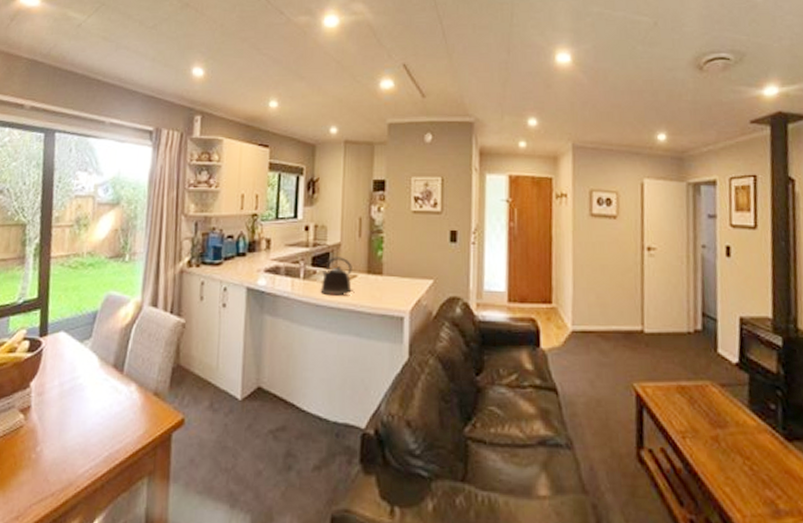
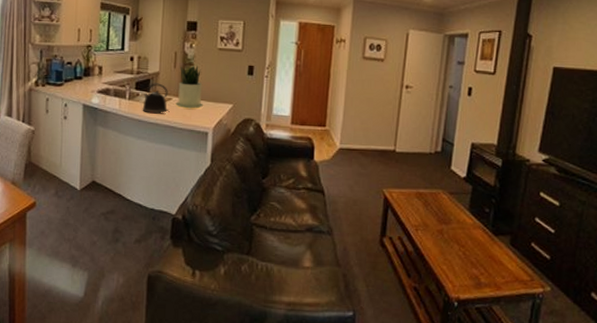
planter: none [362,233,396,288] -> present [175,65,203,109]

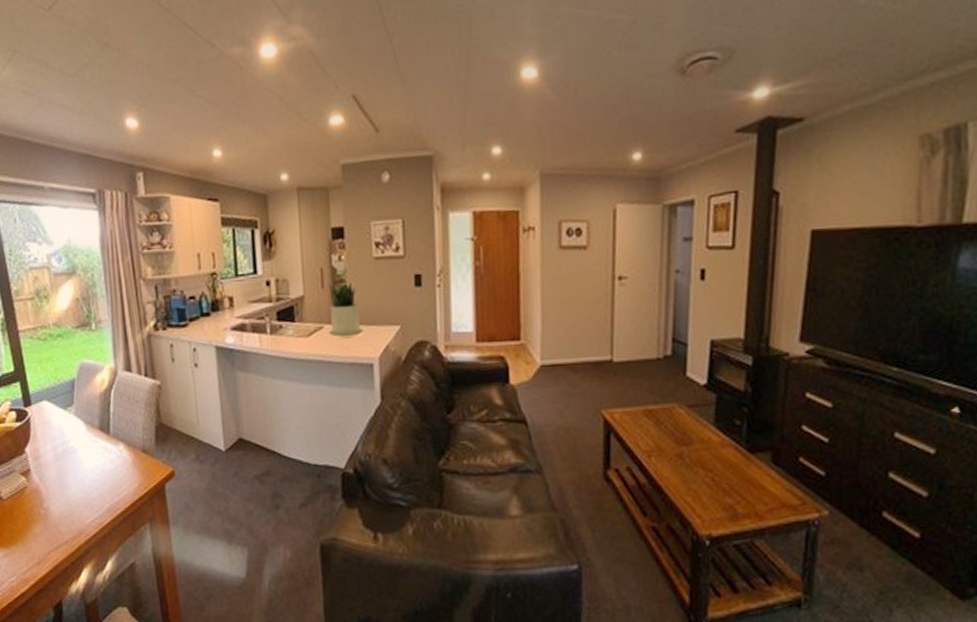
kettle: present [142,83,169,114] -> none [286,309,321,349]

